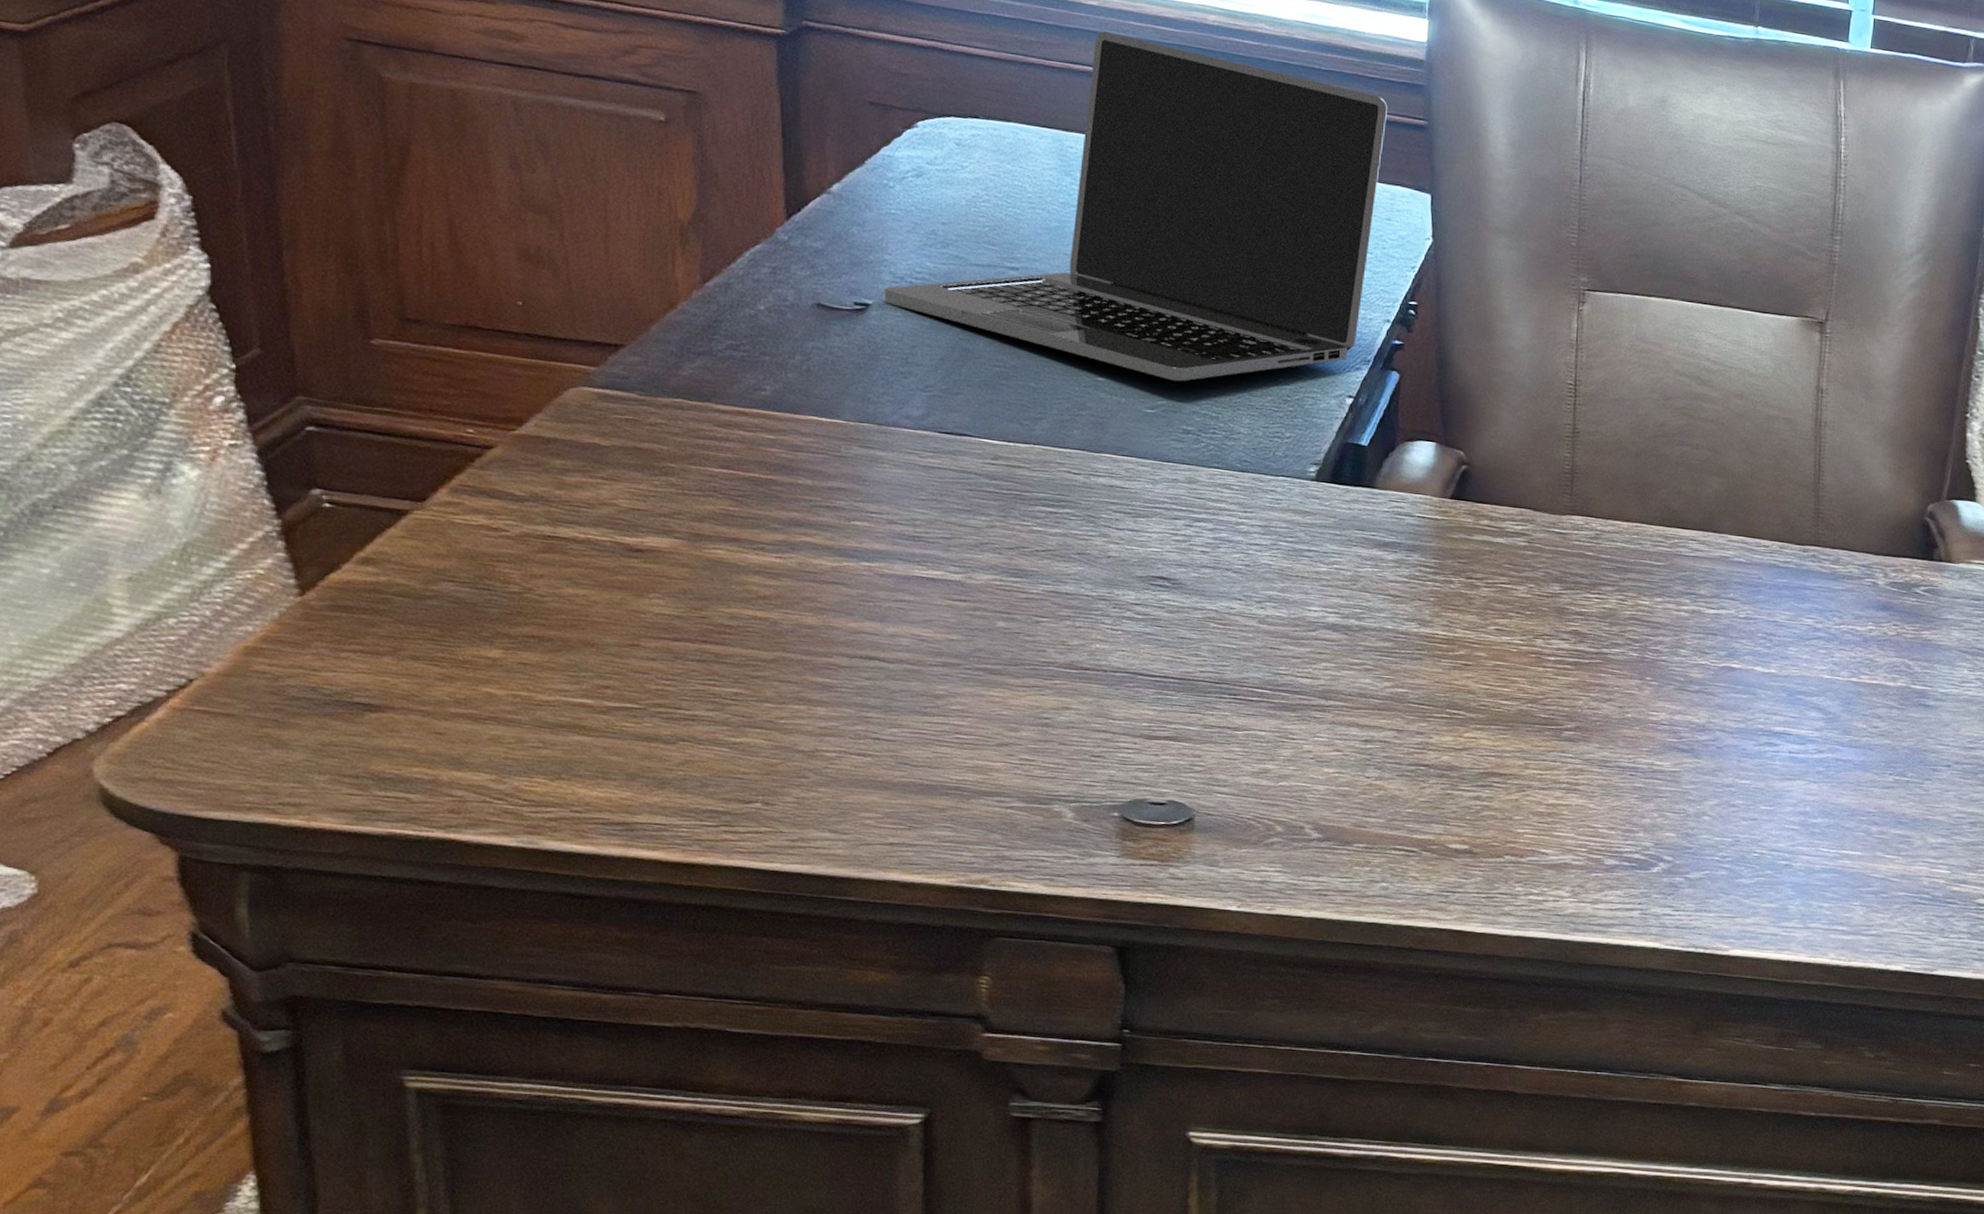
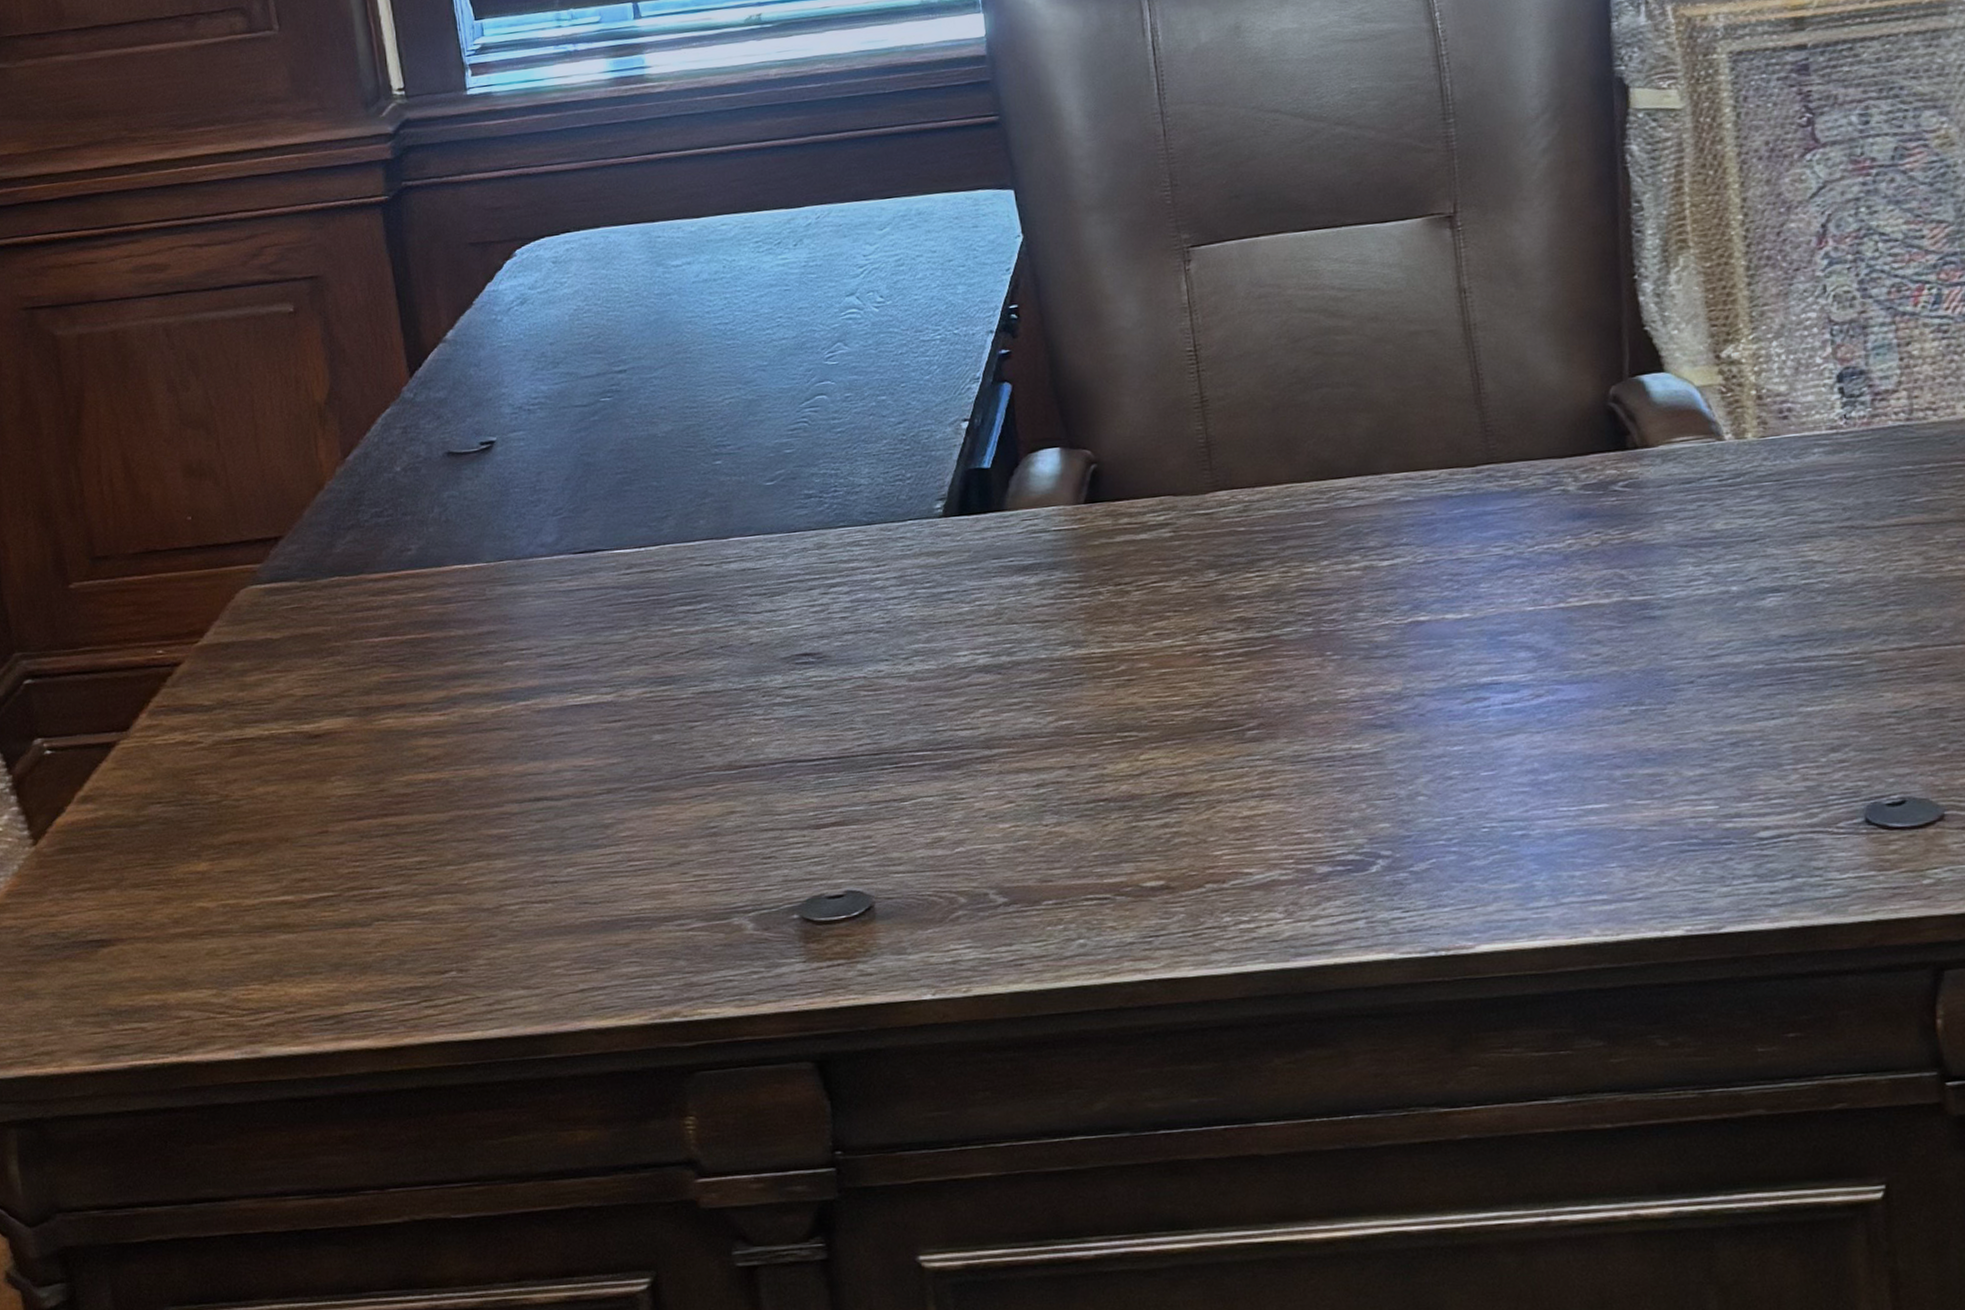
laptop: present [884,31,1387,382] -> none [505,103,962,448]

